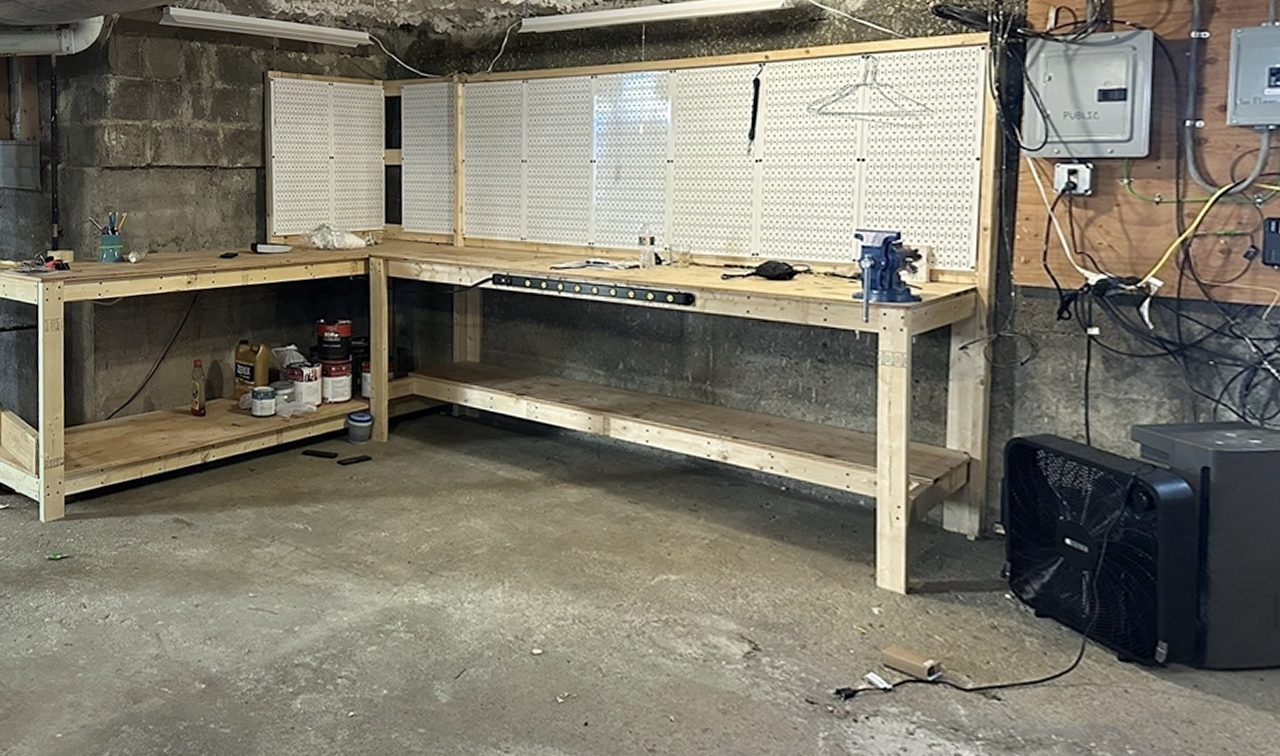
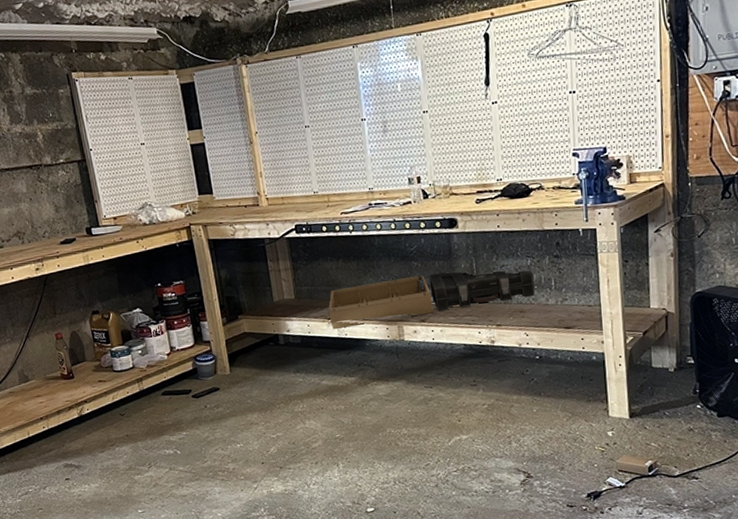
plastic crate: none [518,357,652,409] -> present [328,275,434,330]
tool box: none [651,358,788,408] -> present [429,268,535,312]

